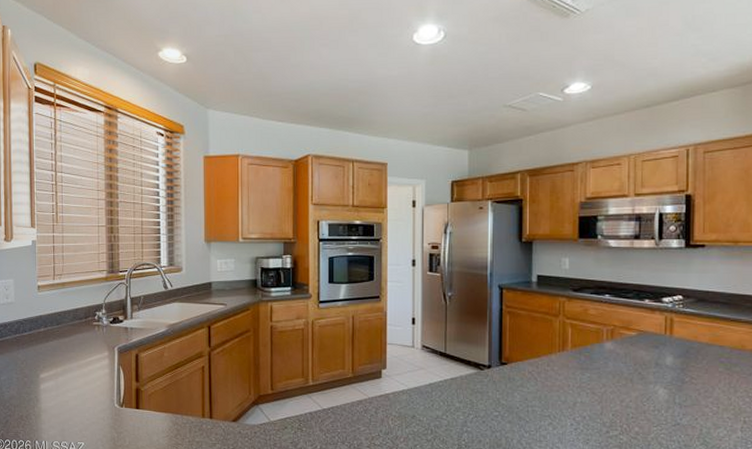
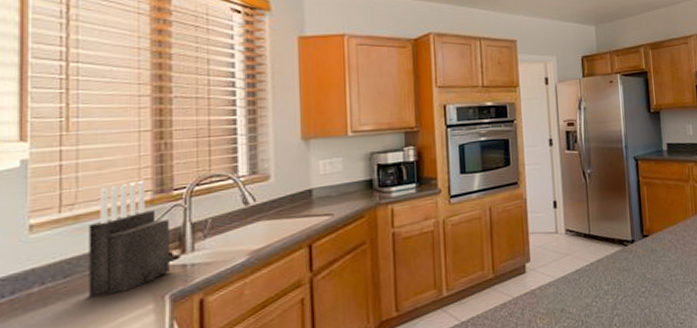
knife block: none [70,262,117,340] -> present [89,180,170,297]

